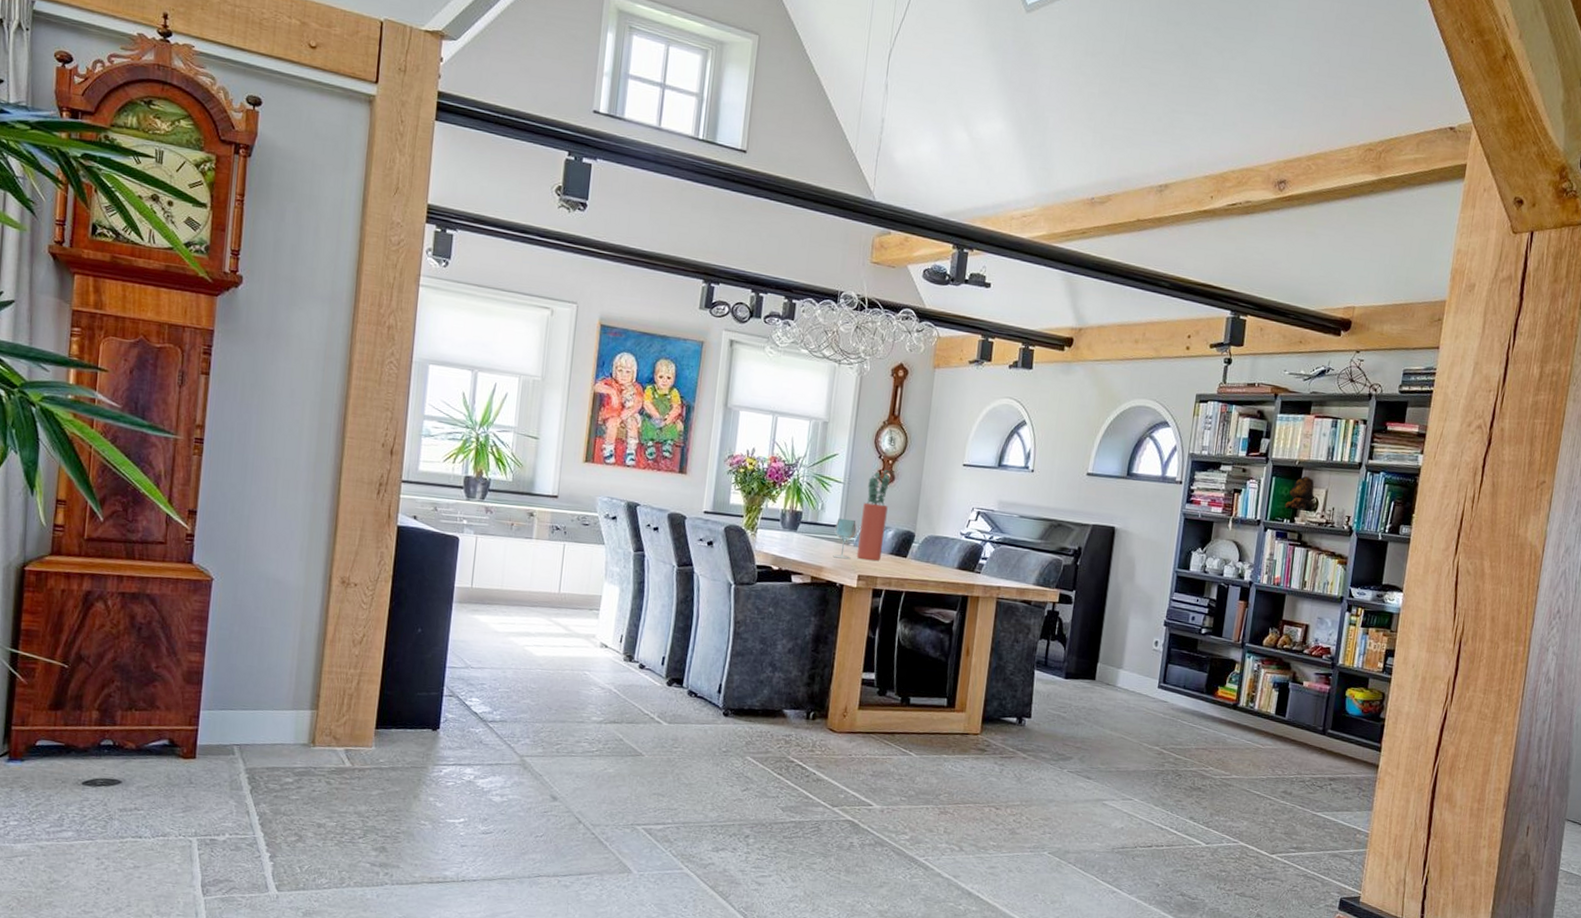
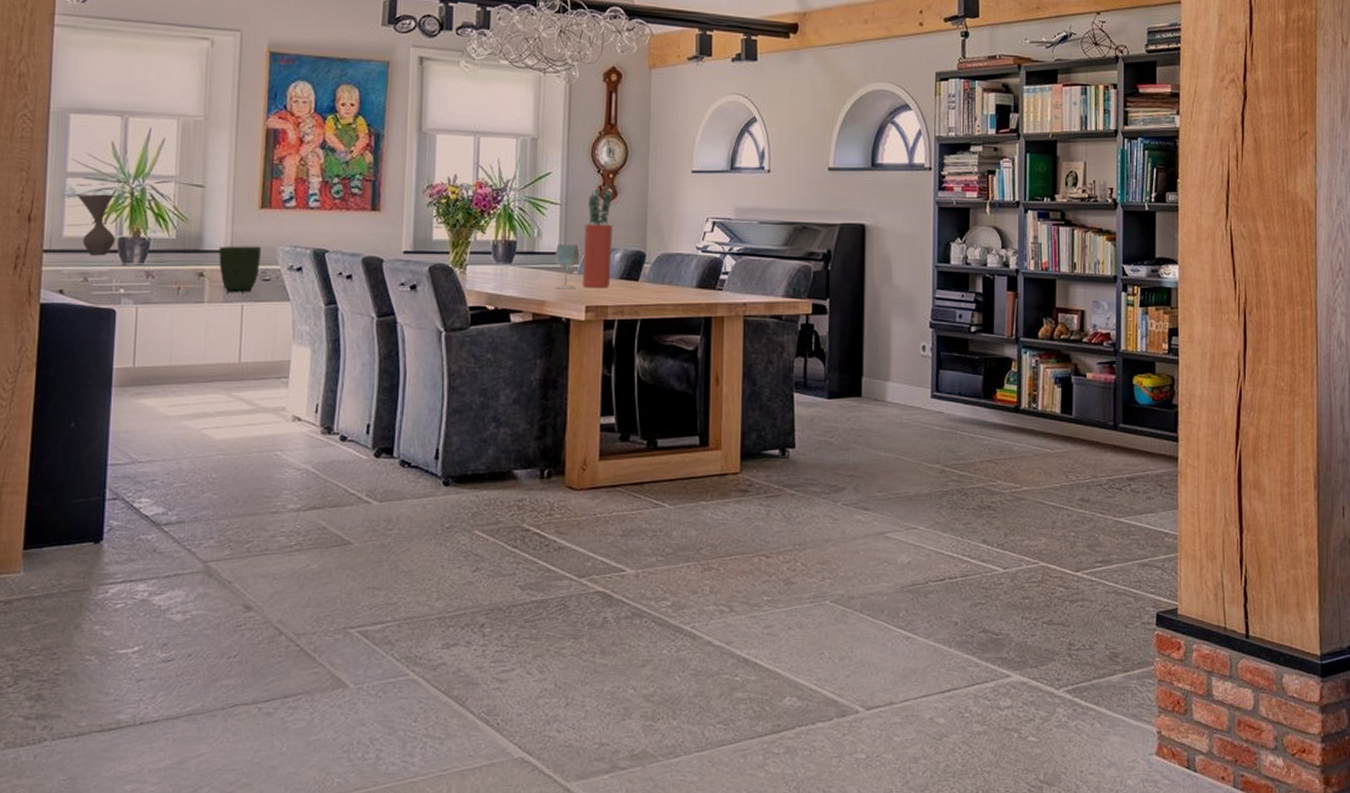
decorative vase: none [432,436,463,491] -> present [77,194,115,256]
ceramic pot: none [547,492,583,535] -> present [218,246,261,293]
decorative figurine: present [1284,475,1316,511] -> none [1043,149,1075,188]

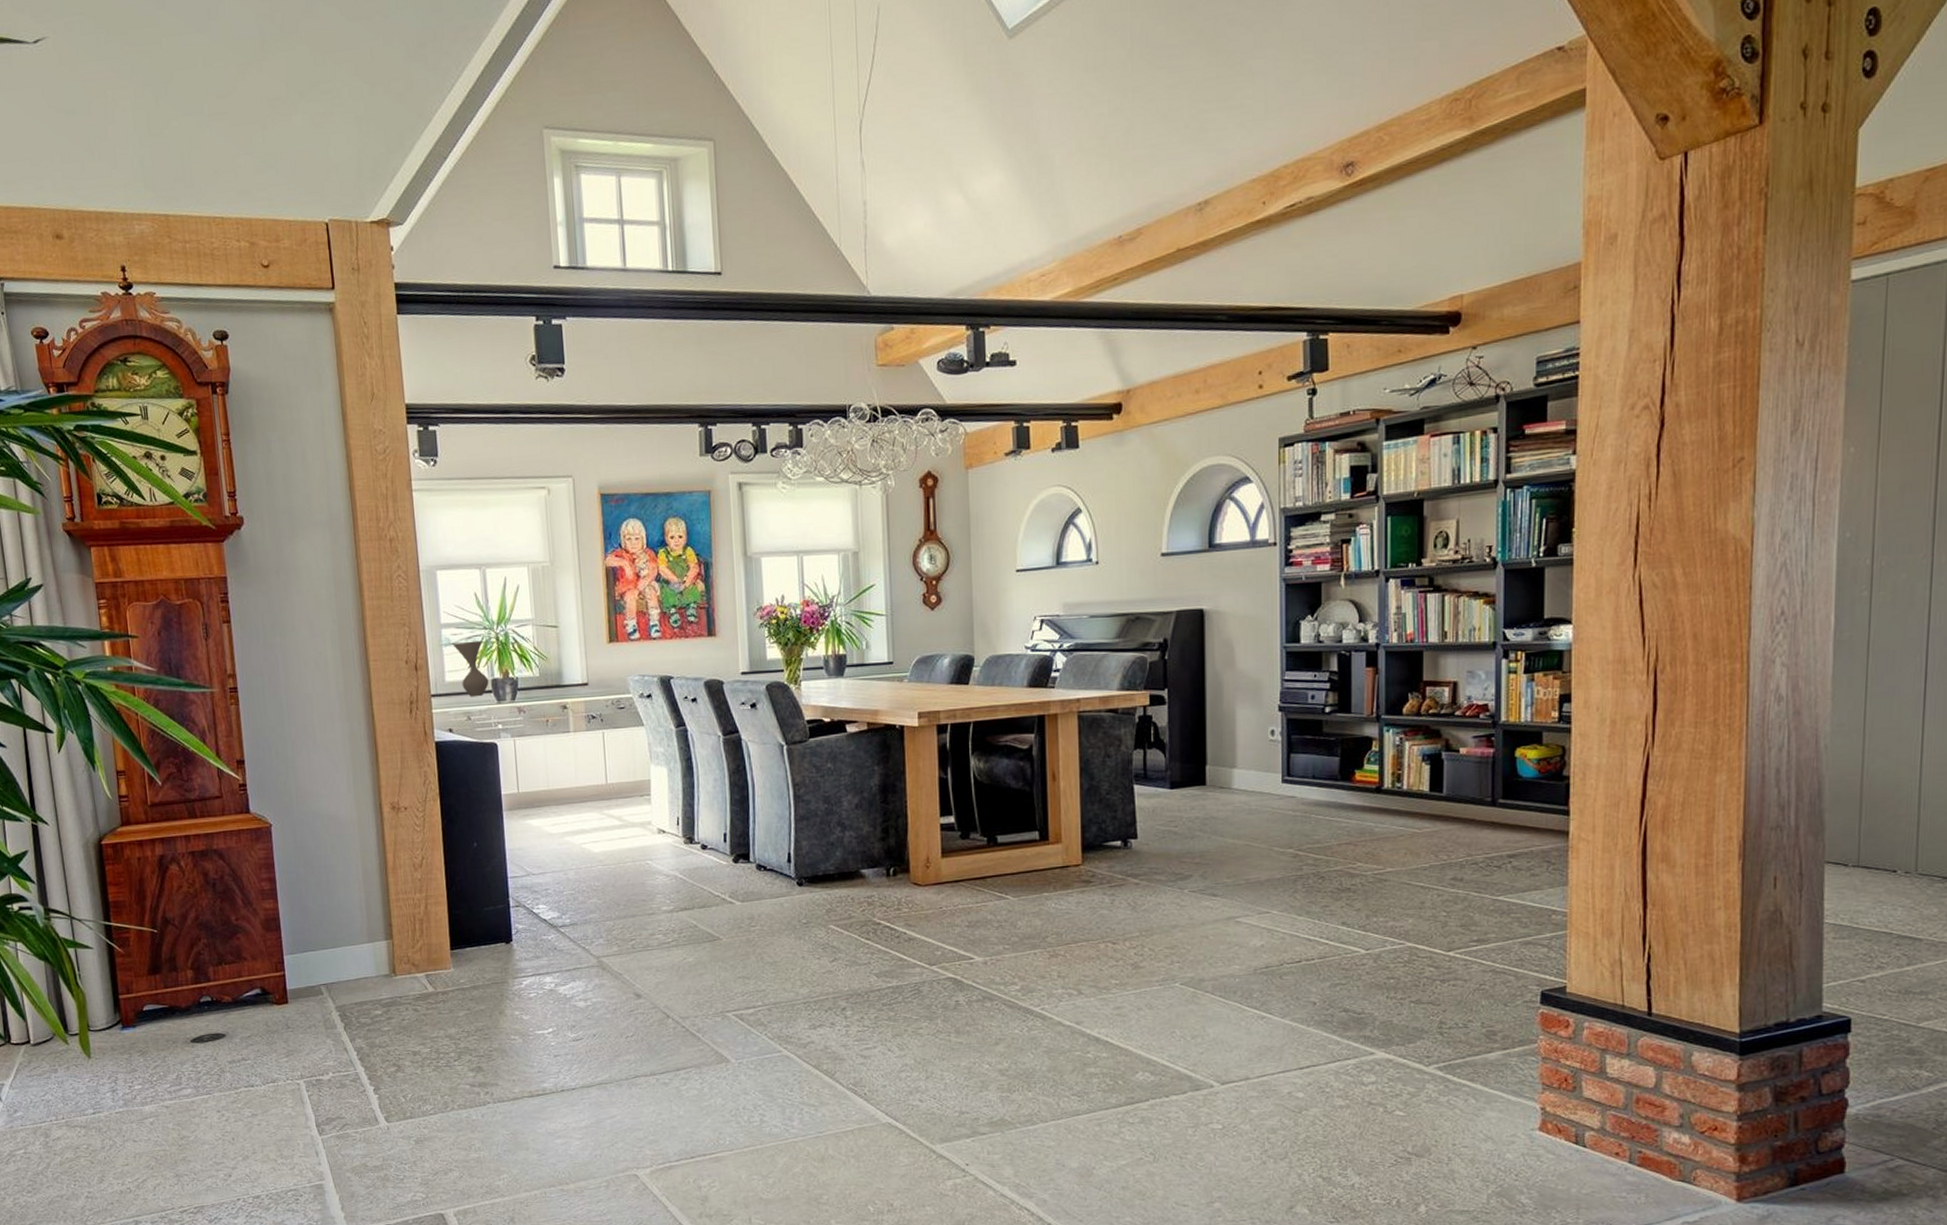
ceramic pot: present [218,246,261,293] -> none [577,677,615,722]
wine glass: present [554,244,580,290] -> none [884,653,909,698]
vase: present [582,180,614,289] -> none [911,587,941,696]

